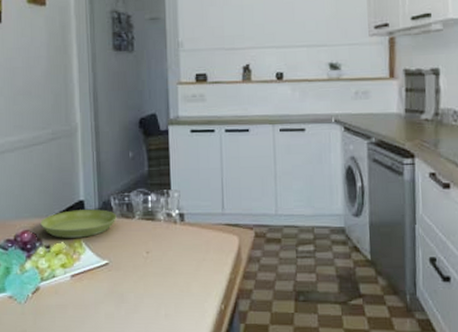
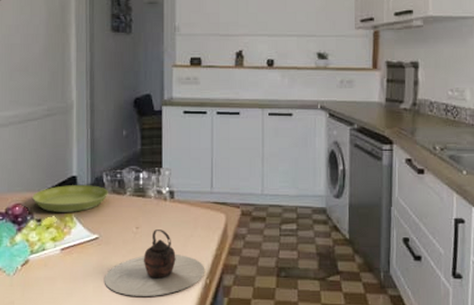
teapot: none [115,254,220,323] -> present [104,230,205,296]

